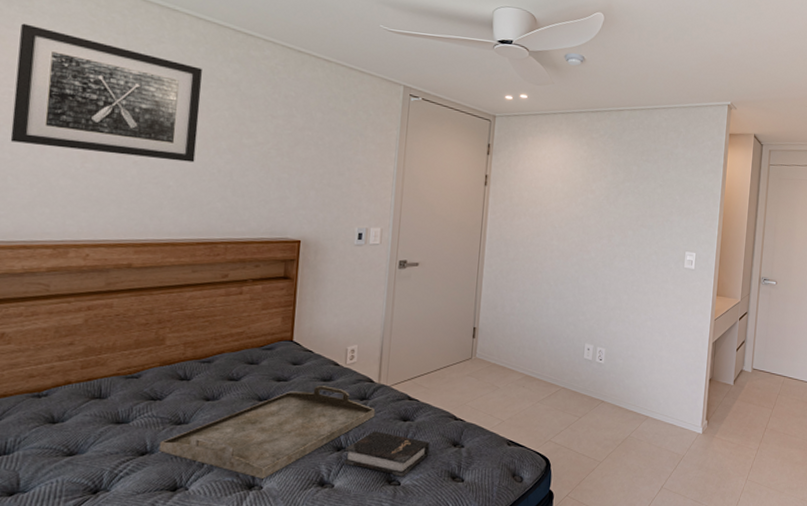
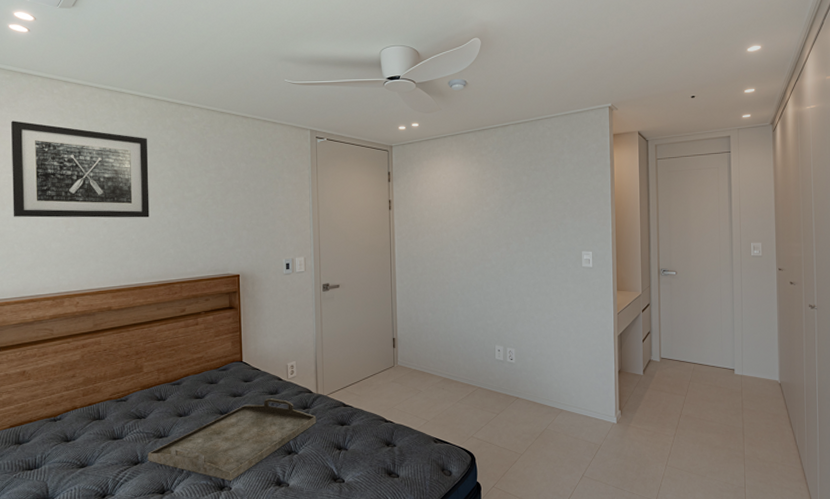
hardback book: present [344,431,430,477] -> none [295,435,366,475]

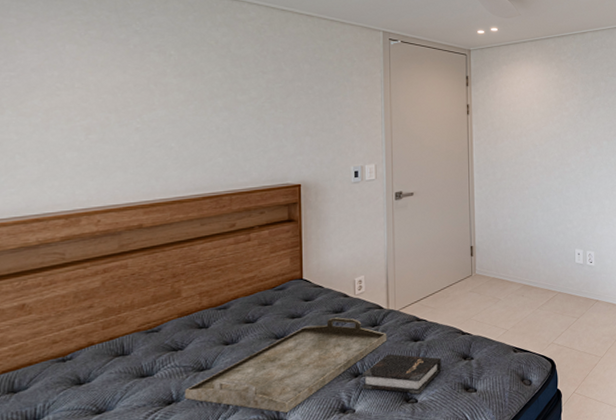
wall art: present [11,120,150,218] -> none [15,11,194,124]
hardback book: none [295,435,366,475] -> present [363,354,442,395]

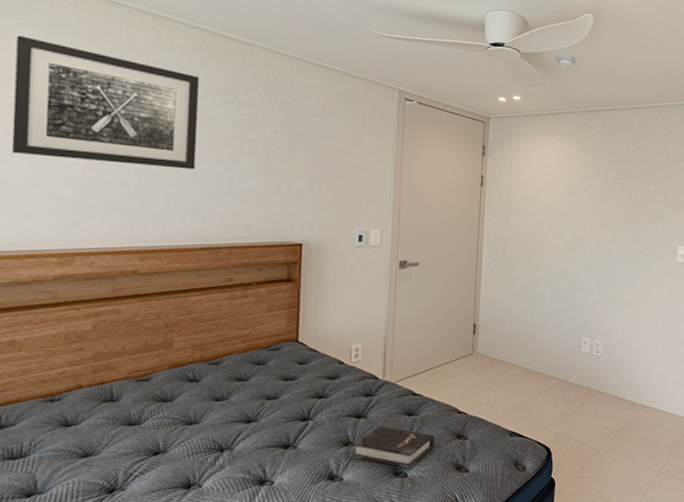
wall art: none [15,11,194,124] -> present [11,35,199,170]
serving tray: present [184,317,387,413] -> none [171,384,381,474]

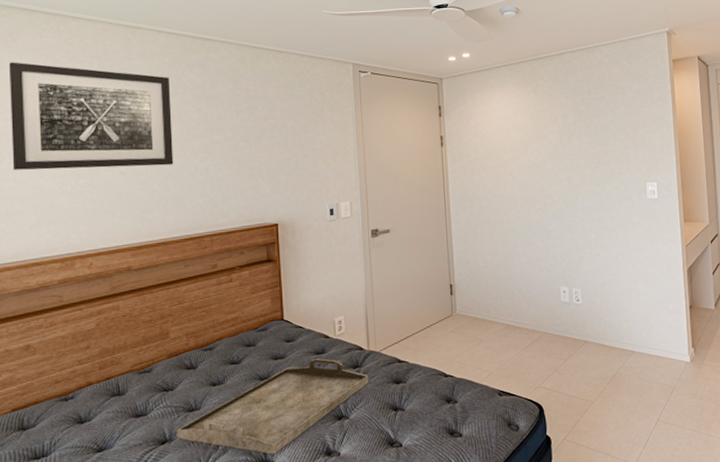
serving tray: none [171,384,381,474] -> present [176,358,369,454]
hardback book: present [352,426,435,469] -> none [346,396,425,438]

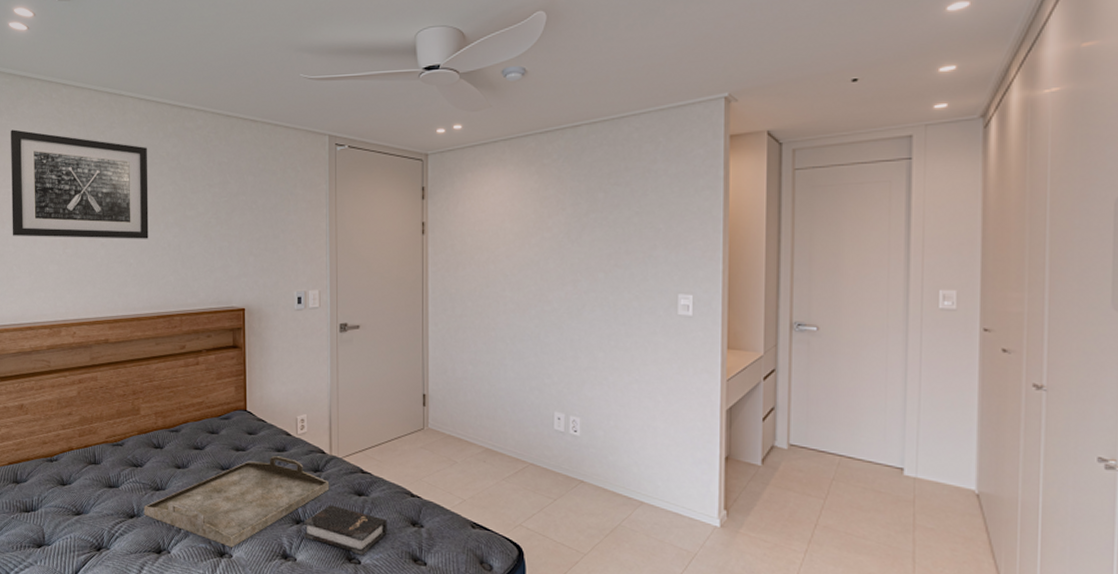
hardback book: none [346,396,425,438] -> present [304,504,388,555]

